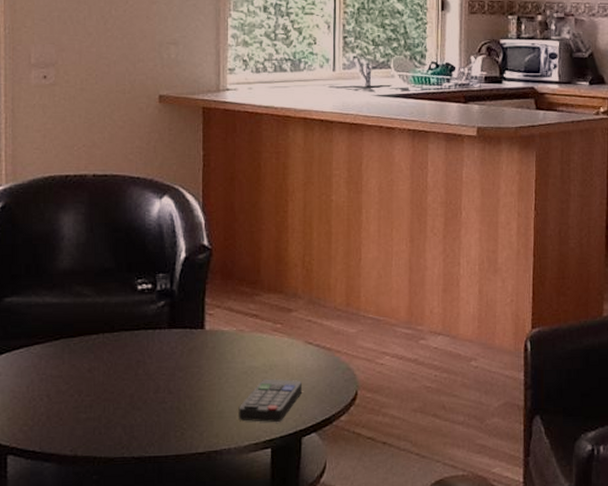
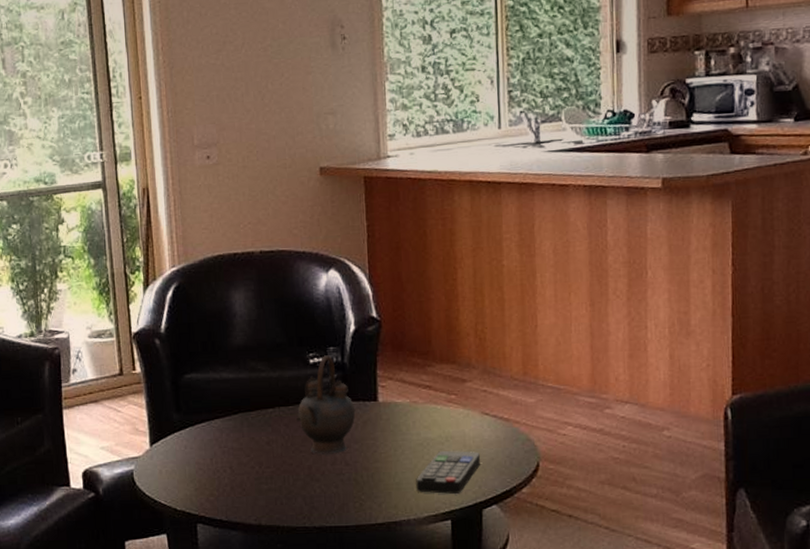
teapot: none [120,282,182,382] -> present [295,355,356,454]

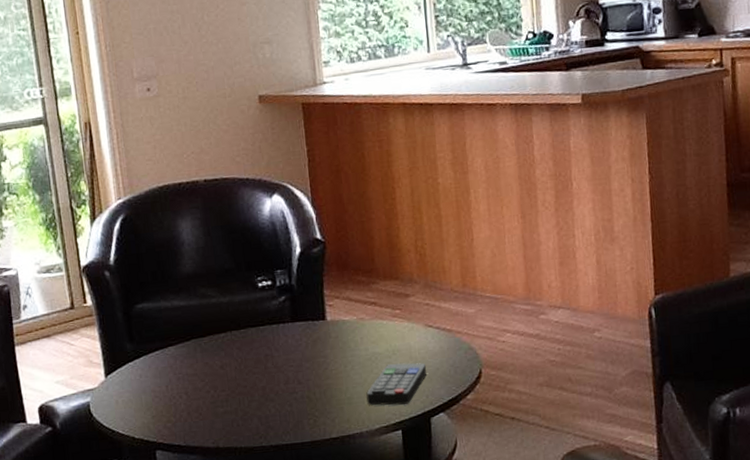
teapot: present [295,355,356,454] -> none [247,278,305,375]

